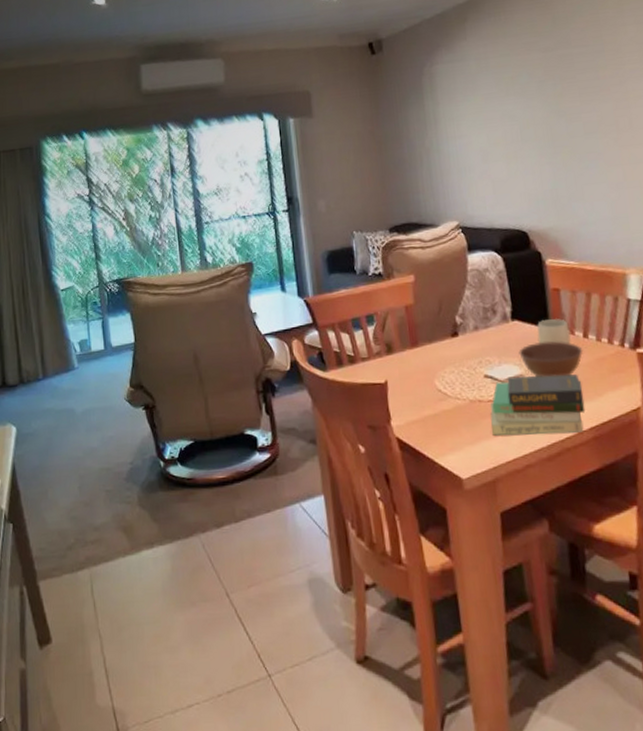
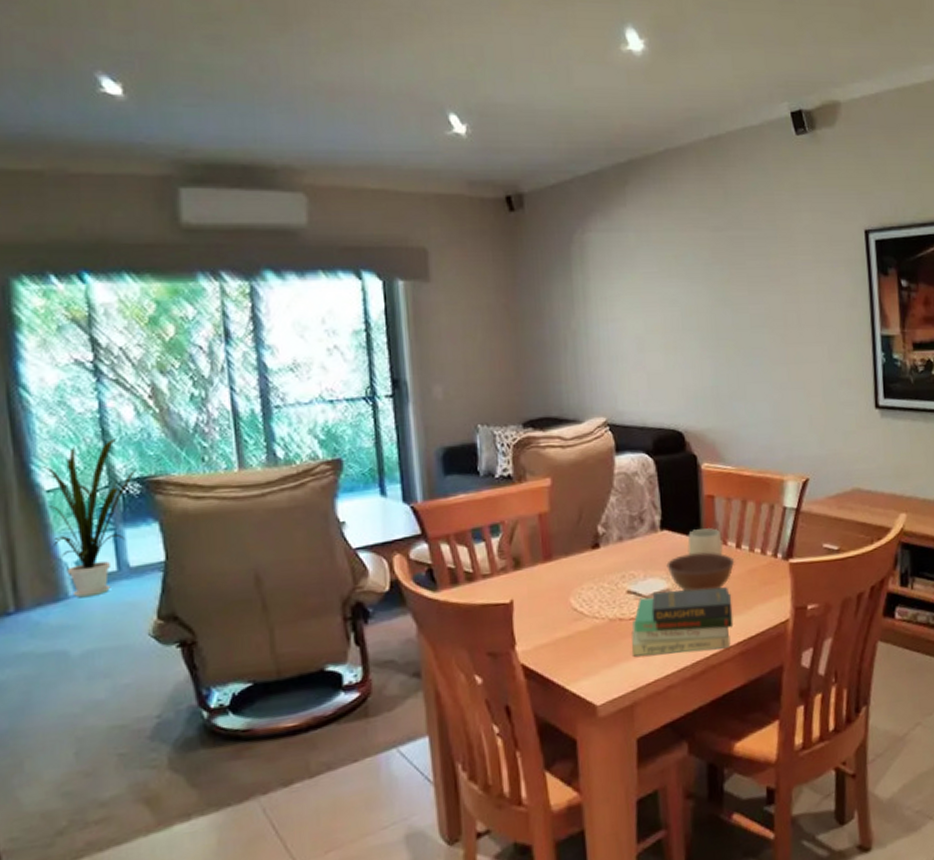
house plant: none [56,250,116,370] -> present [38,438,137,598]

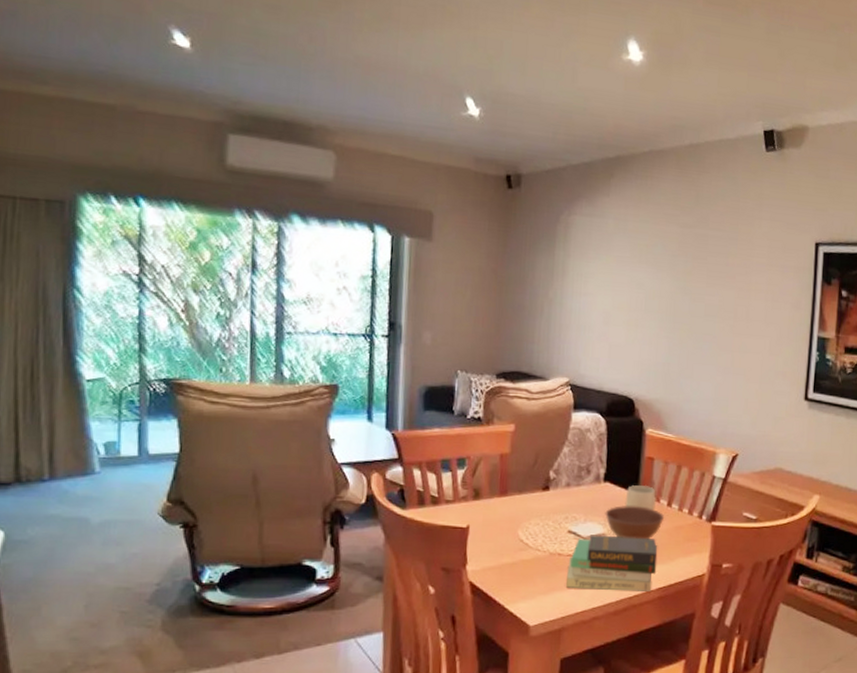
house plant: present [38,438,137,598] -> none [82,342,164,476]

